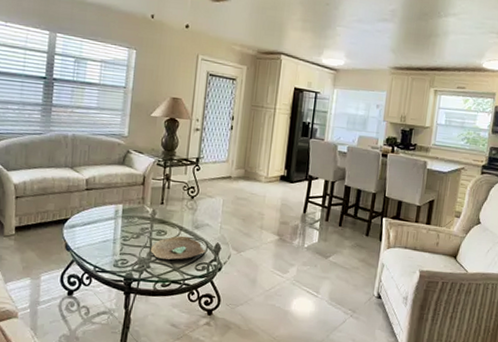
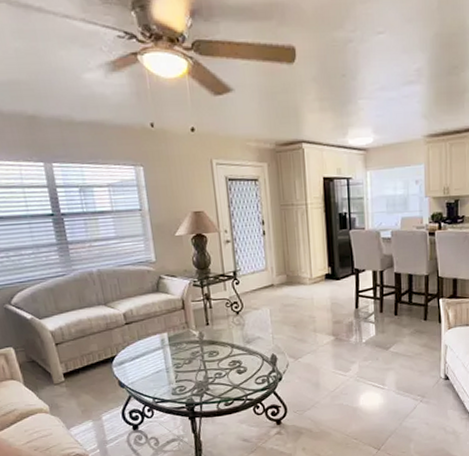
decorative bowl: present [151,236,206,260] -> none [206,352,263,379]

